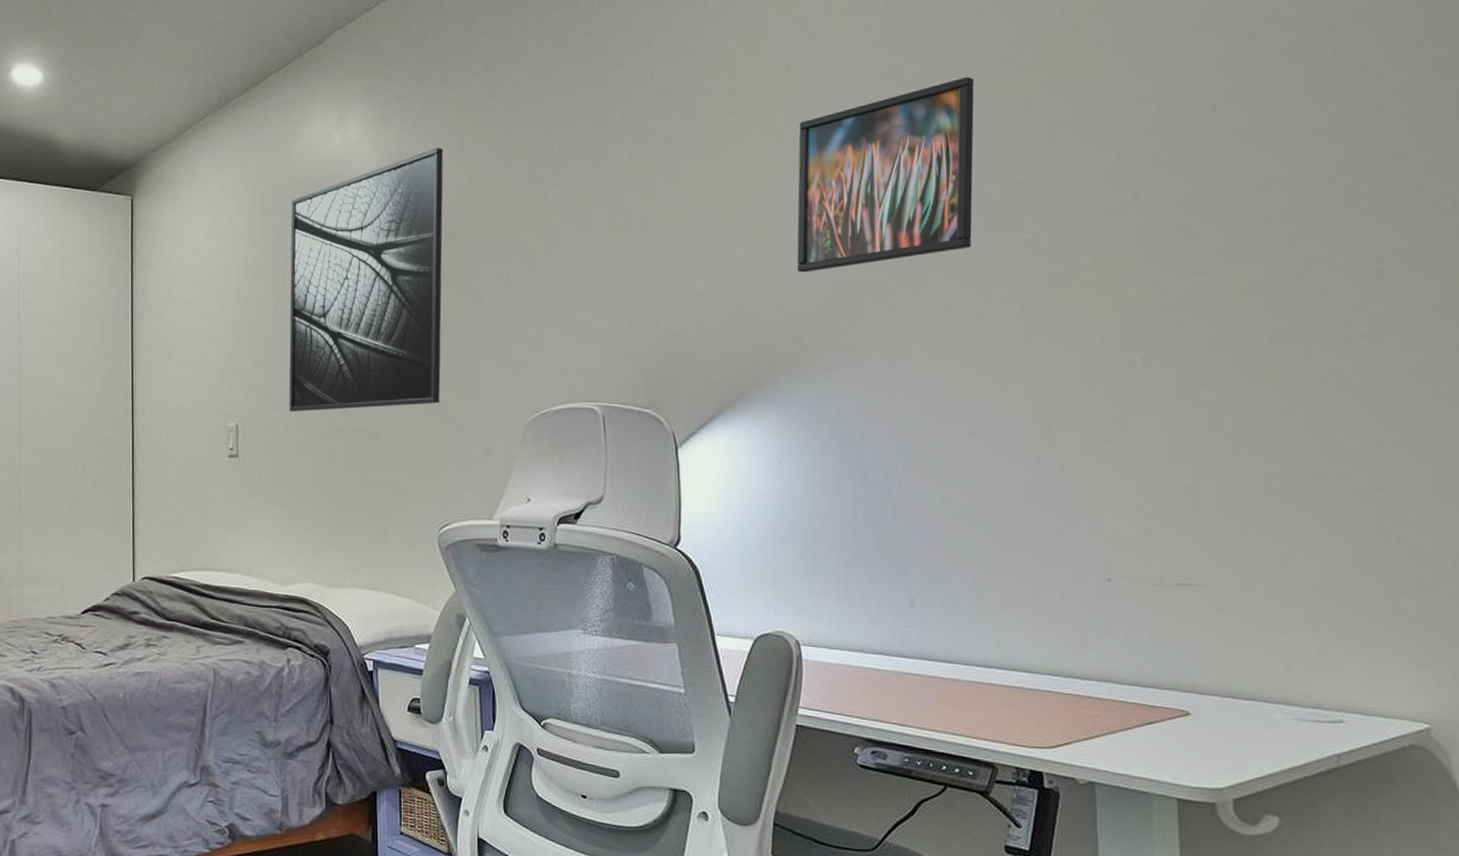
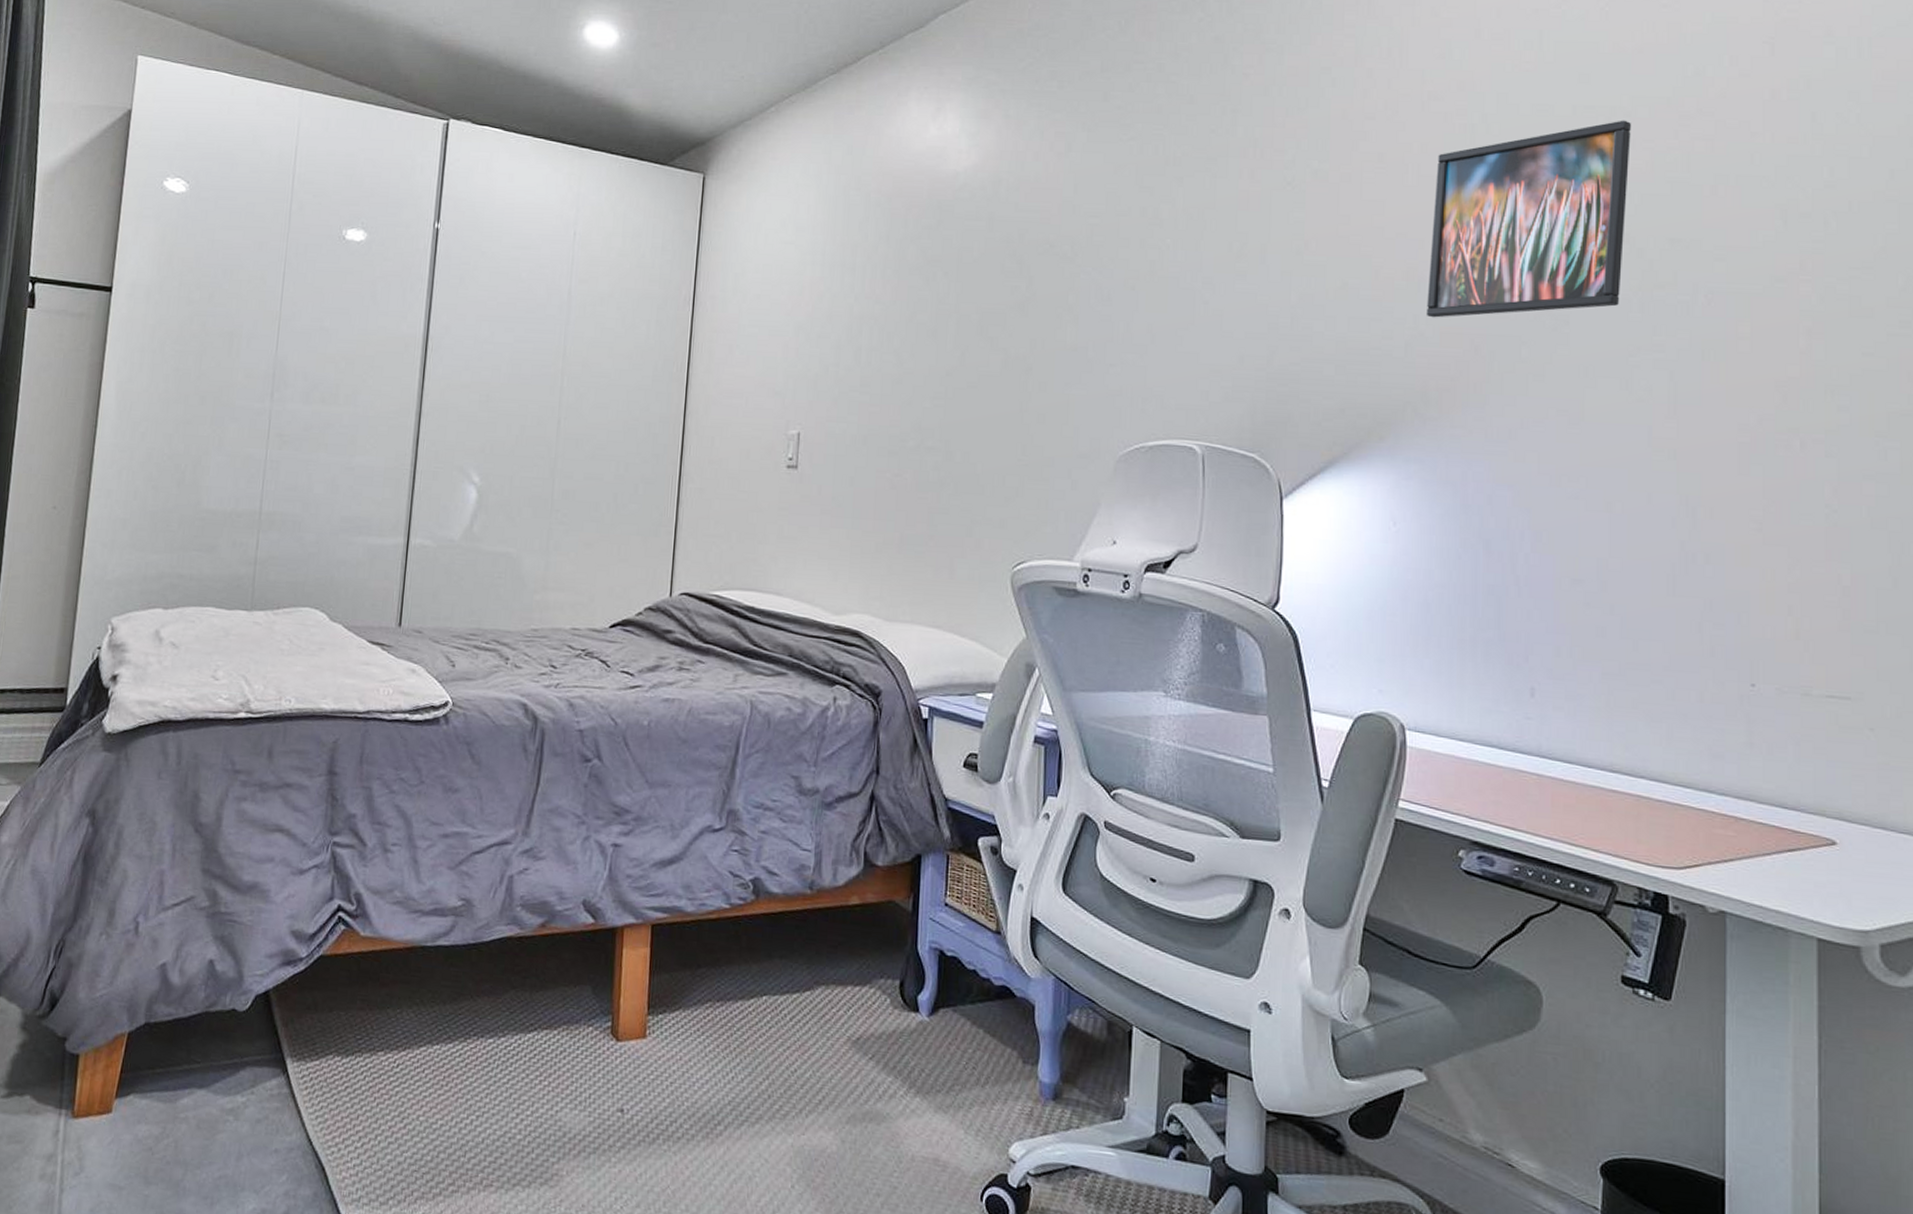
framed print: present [289,147,444,412] -> none [857,149,1048,428]

